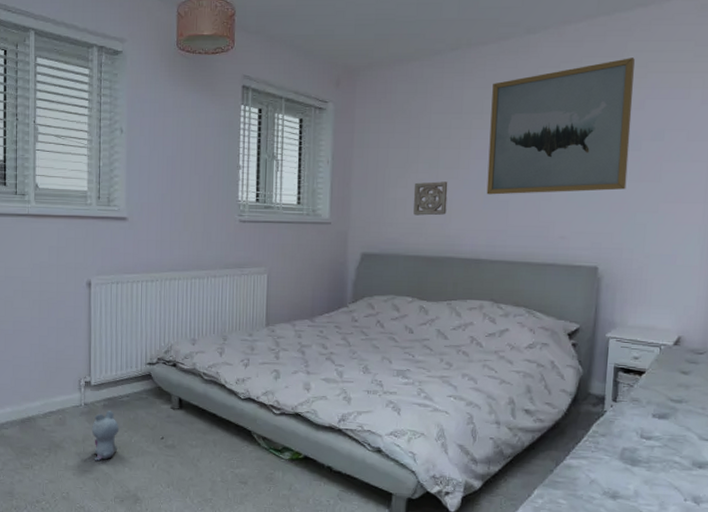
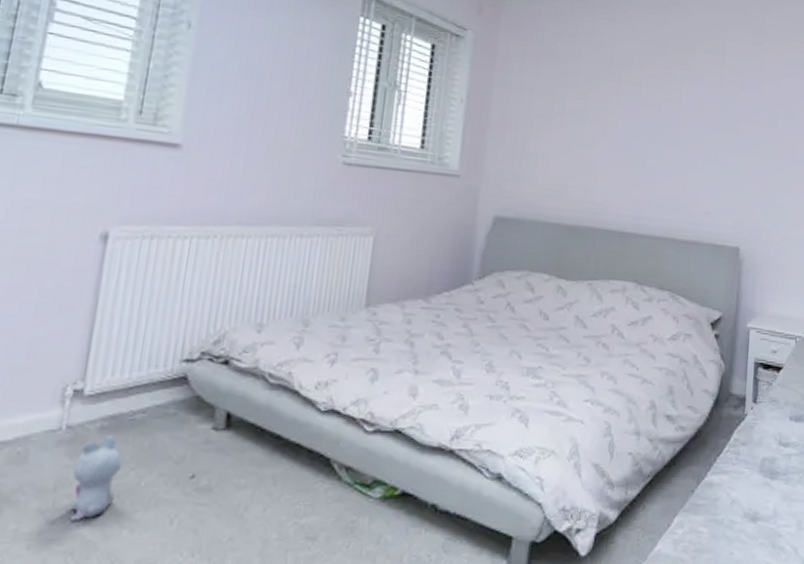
wall ornament: present [413,181,448,216] -> none [555,136,595,177]
wall art: present [486,58,635,195] -> none [633,32,772,166]

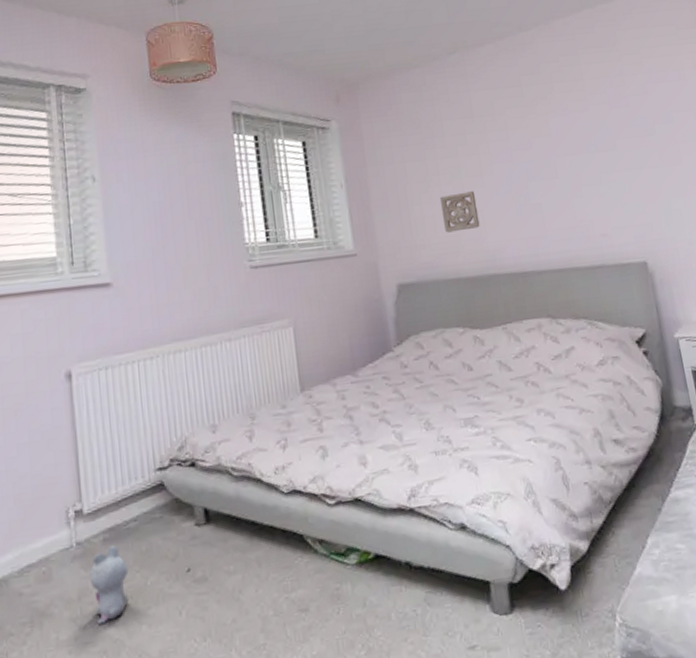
wall ornament: none [555,136,595,177] -> present [439,191,480,233]

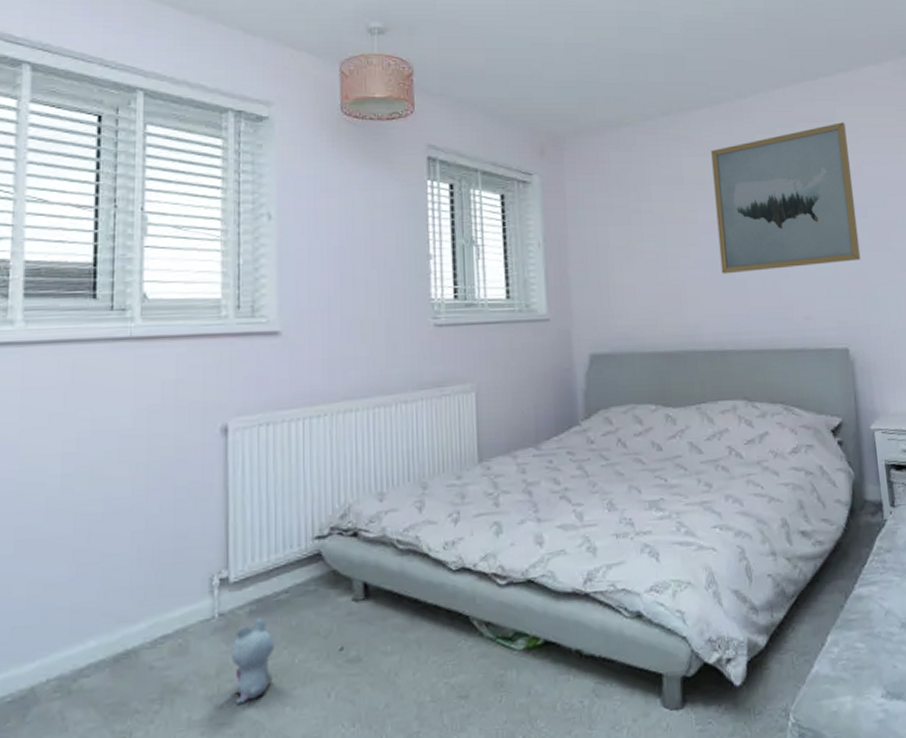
wall ornament: present [439,191,480,233] -> none [641,261,682,304]
wall art: none [498,45,652,200] -> present [711,122,861,274]

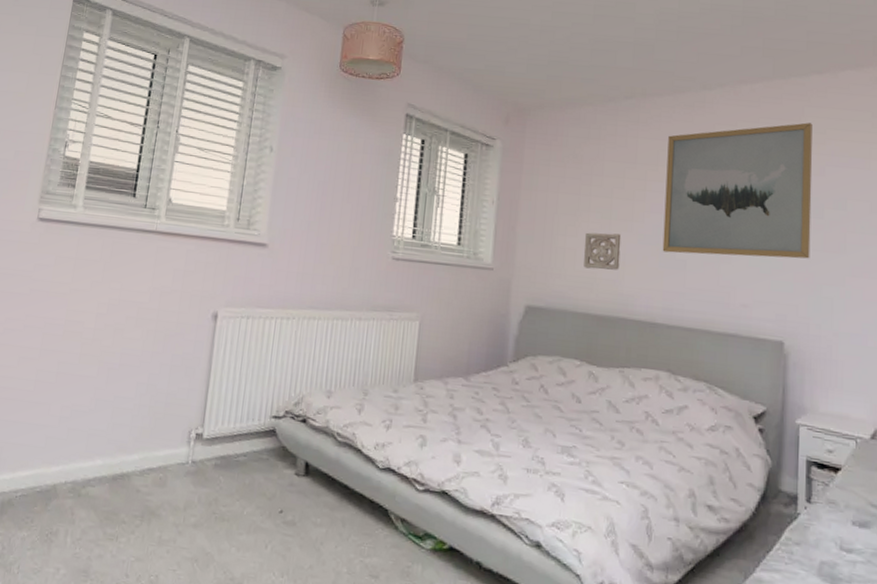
plush toy: present [231,617,275,705] -> none [195,471,231,537]
wall ornament: none [641,261,682,304] -> present [583,232,621,270]

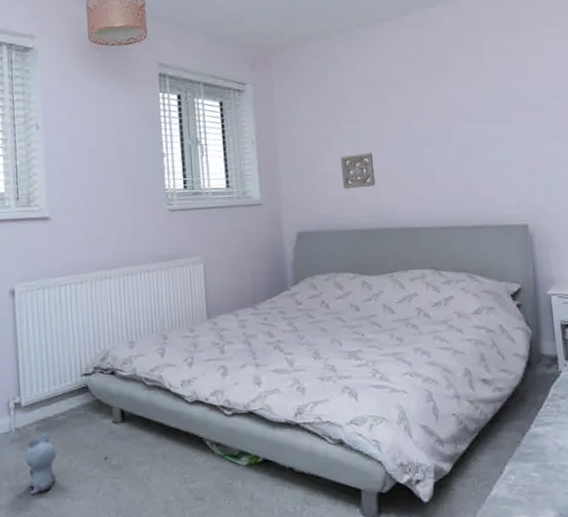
plush toy: none [195,471,231,537] -> present [25,432,57,495]
wall art: present [662,122,813,259] -> none [402,24,541,163]

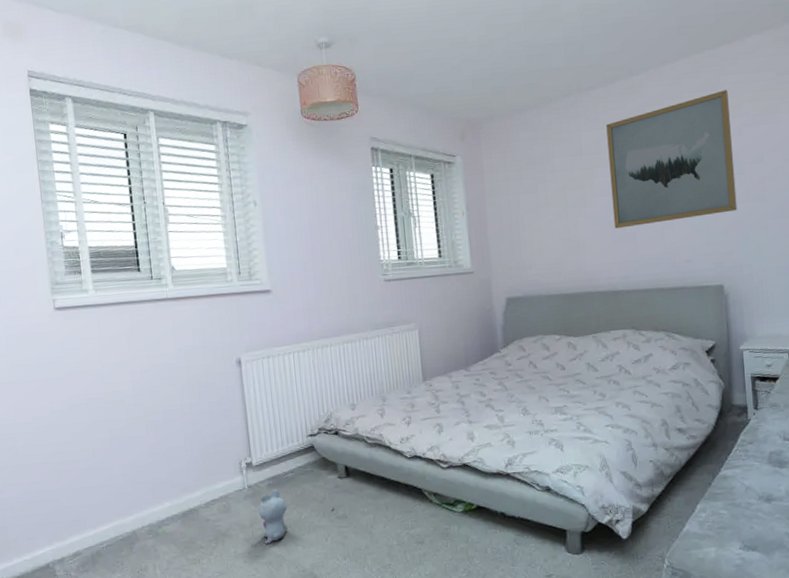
wall ornament: present [340,153,376,189] -> none [547,220,581,256]
wall art: none [402,24,541,163] -> present [606,90,738,229]

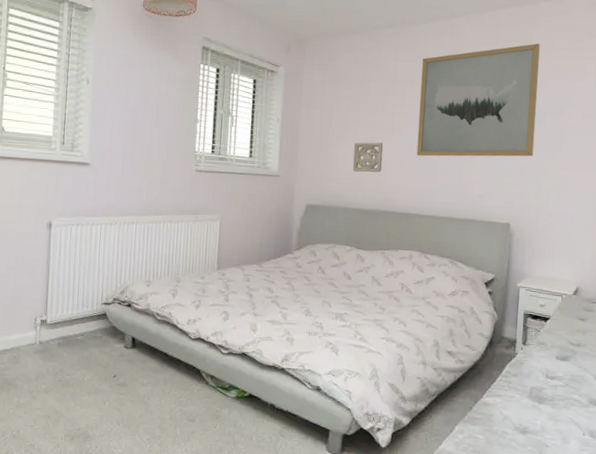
plush toy: present [258,488,288,545] -> none [45,348,73,399]
wall ornament: none [547,220,581,256] -> present [352,142,384,173]

